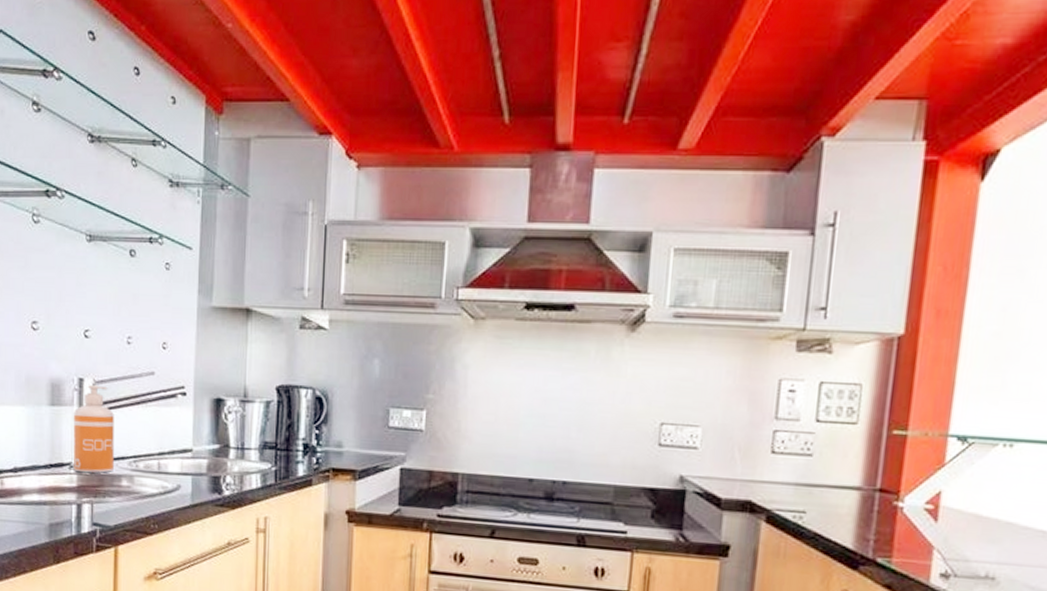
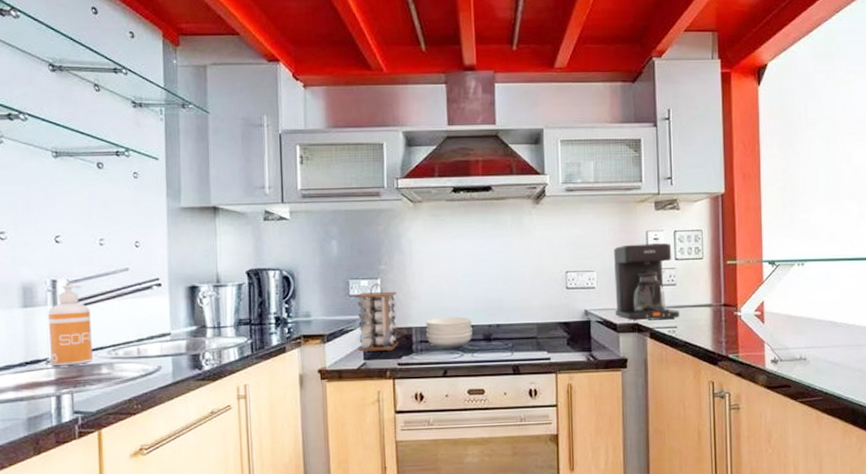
spice rack: none [393,414,445,499] -> present [355,283,399,352]
bowl: none [473,464,533,506] -> present [425,316,473,350]
coffee maker: none [720,395,813,501] -> present [613,243,680,321]

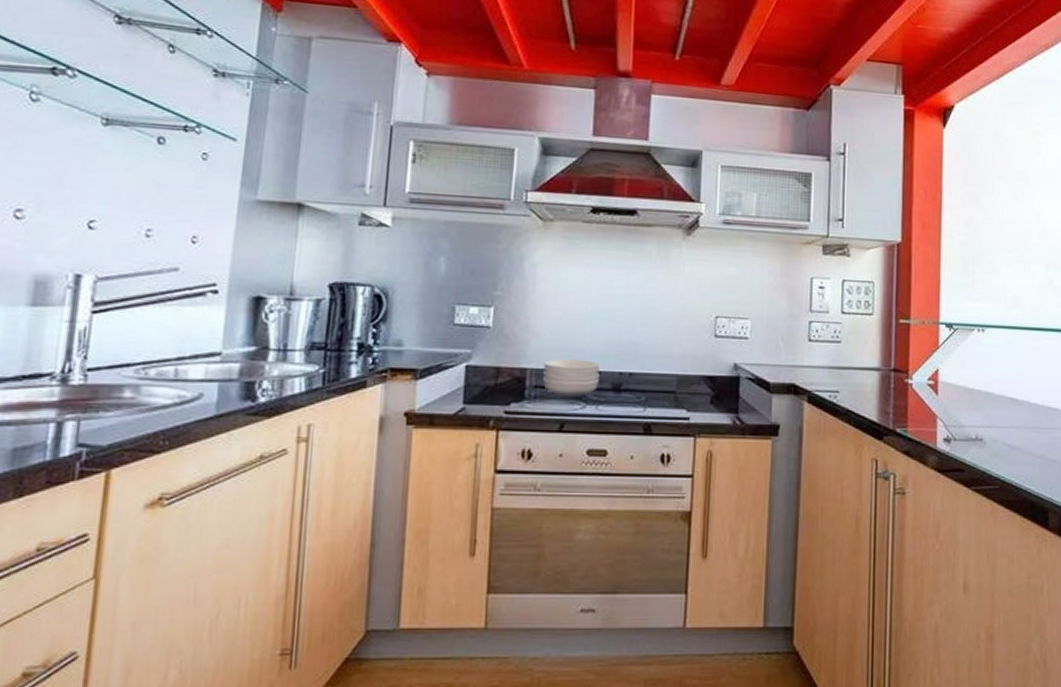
soap dispenser: present [47,285,93,366] -> none [57,282,121,384]
spice rack: present [355,283,399,352] -> none [457,311,513,396]
coffee maker: present [613,243,680,321] -> none [769,291,843,381]

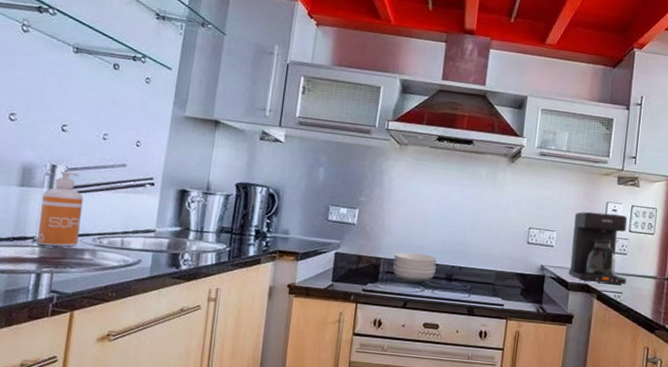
soap dispenser: none [57,282,121,384] -> present [37,171,83,247]
coffee maker: none [769,291,843,381] -> present [568,211,628,285]

